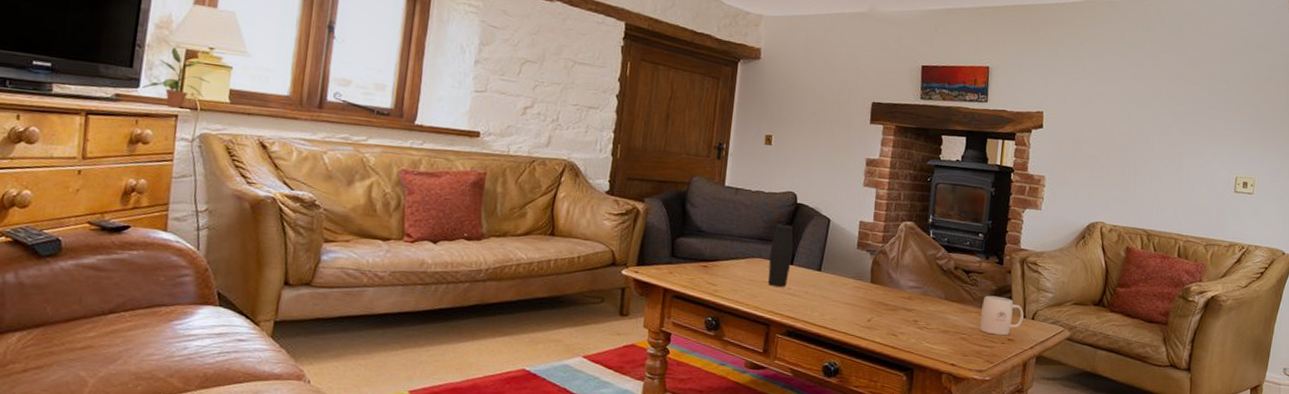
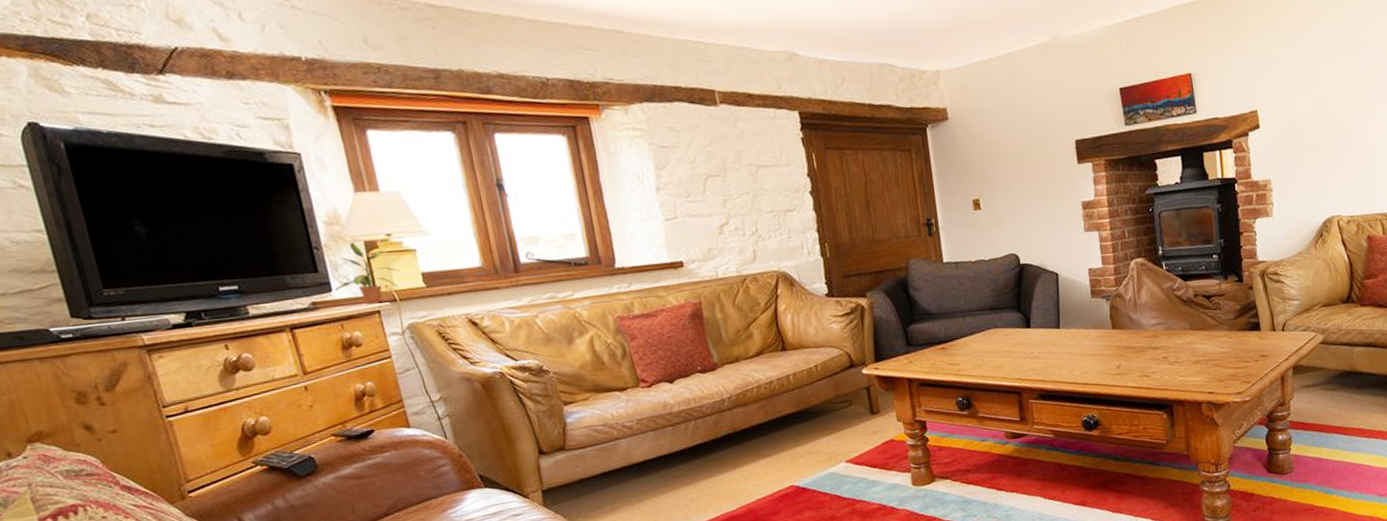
vase: present [768,223,794,288] -> none [1004,289,1029,355]
mug: present [979,295,1024,336] -> none [1228,314,1273,355]

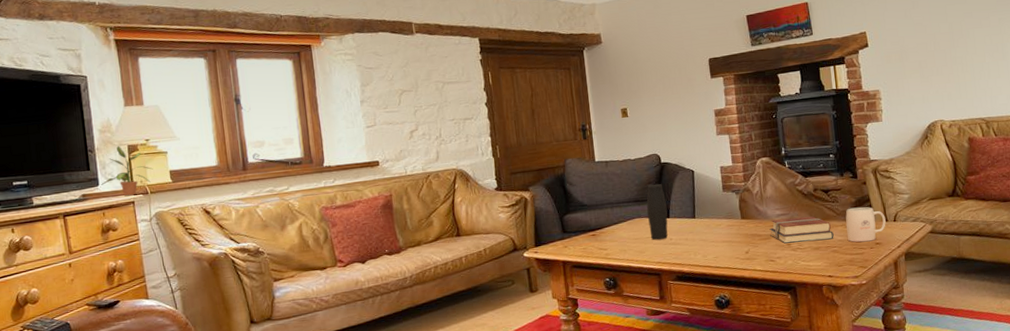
vase: none [1004,289,1029,355] -> present [646,184,668,241]
books: none [1144,326,1216,357] -> present [769,216,834,244]
mug: none [1228,314,1273,355] -> present [845,207,886,243]

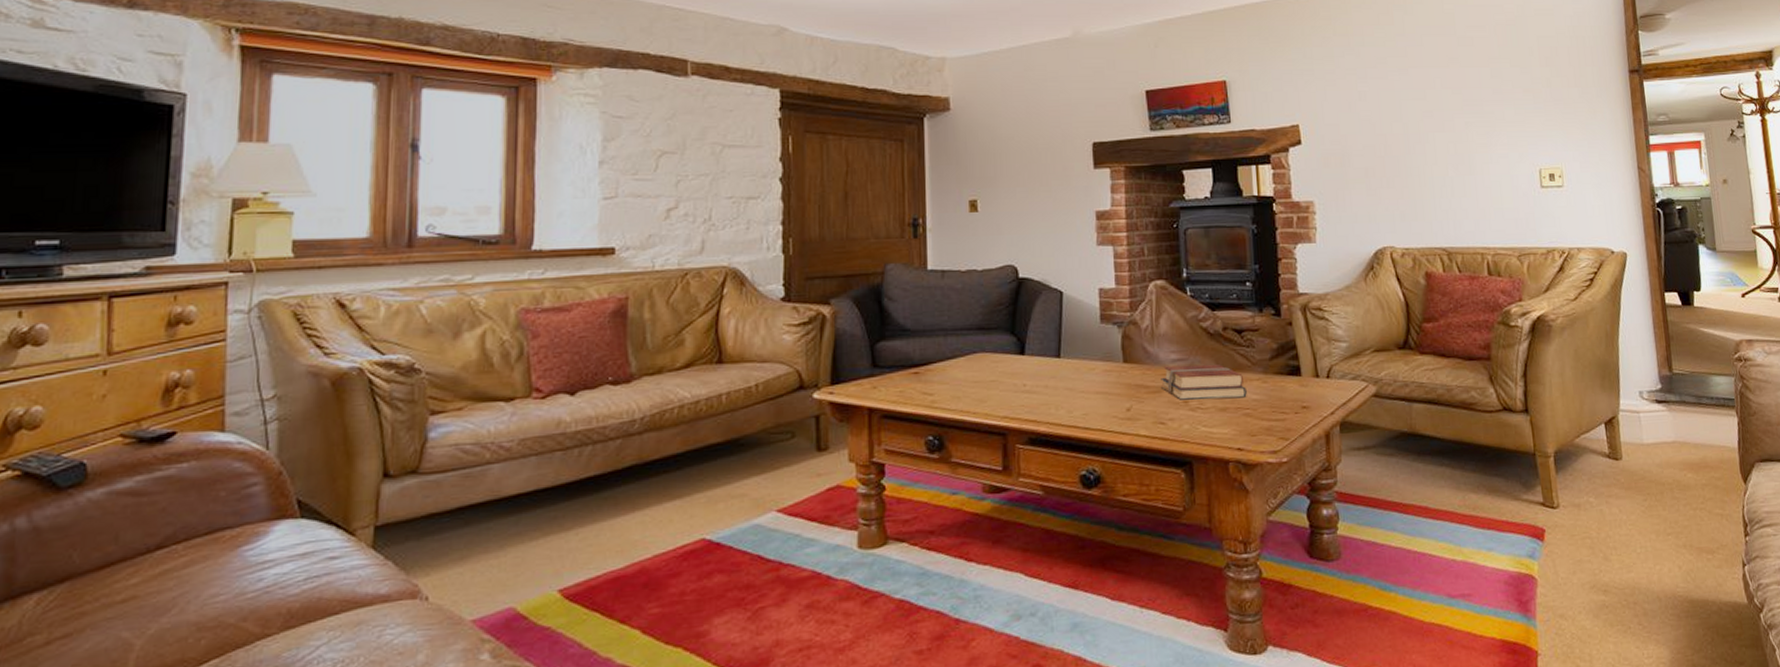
potted plant: present [101,146,153,196] -> none [179,198,267,273]
vase: present [646,184,668,241] -> none [994,306,1023,386]
mug: present [845,207,886,243] -> none [1263,355,1317,405]

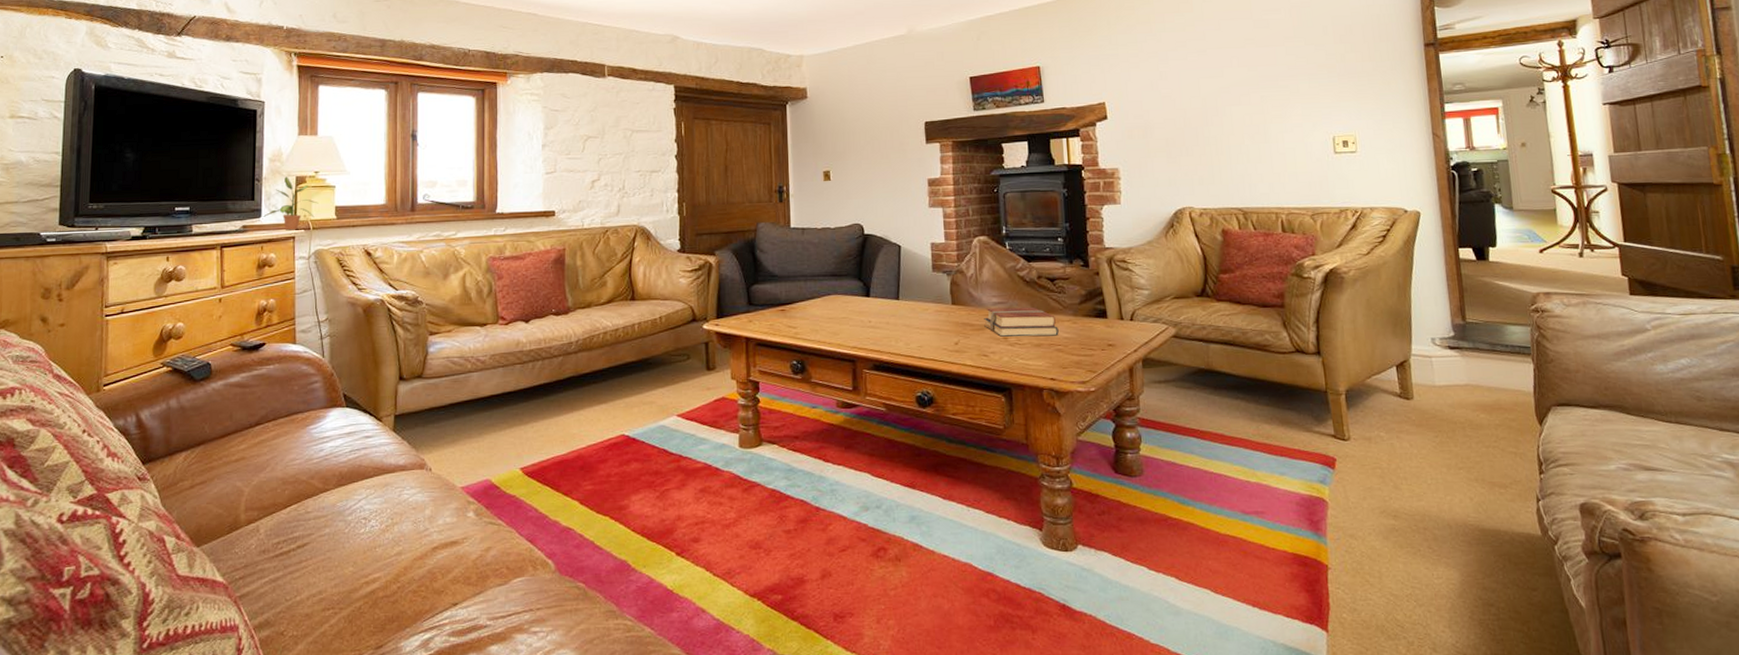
potted plant: none [179,198,267,273] -> present [263,176,319,230]

